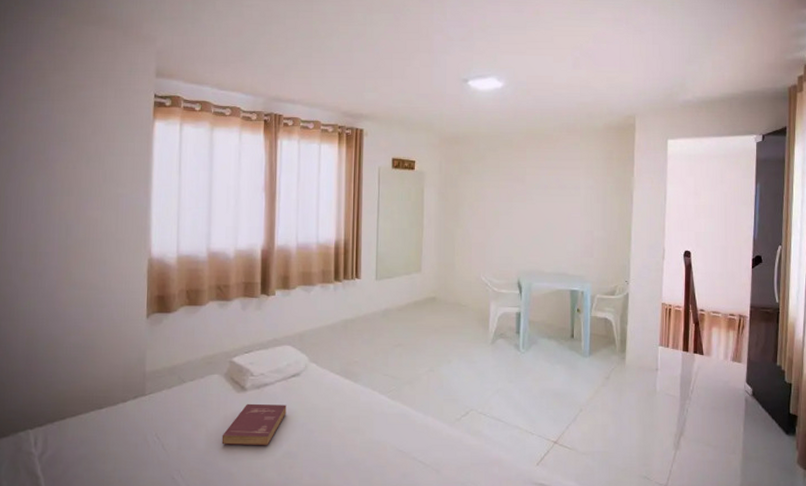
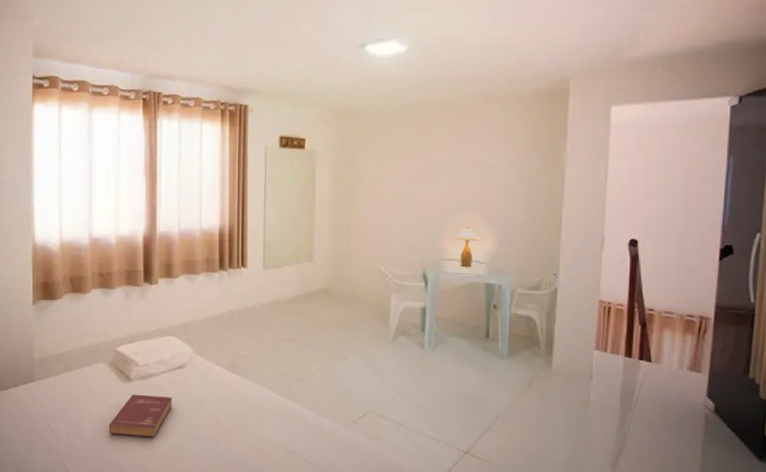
table lamp: none [544,240,566,277] -> present [455,226,480,268]

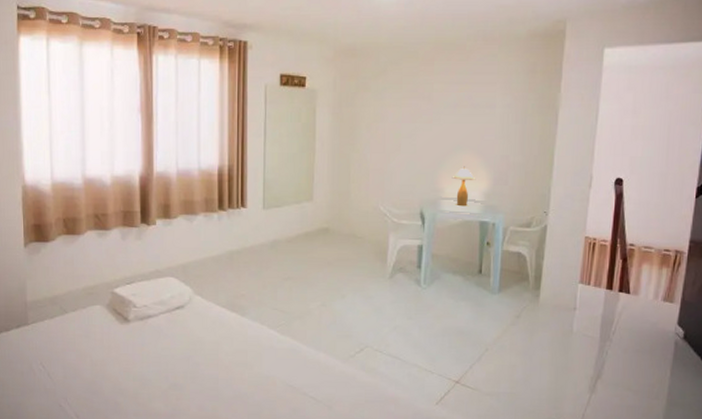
book: present [108,394,172,438] -> none [107,335,172,378]

